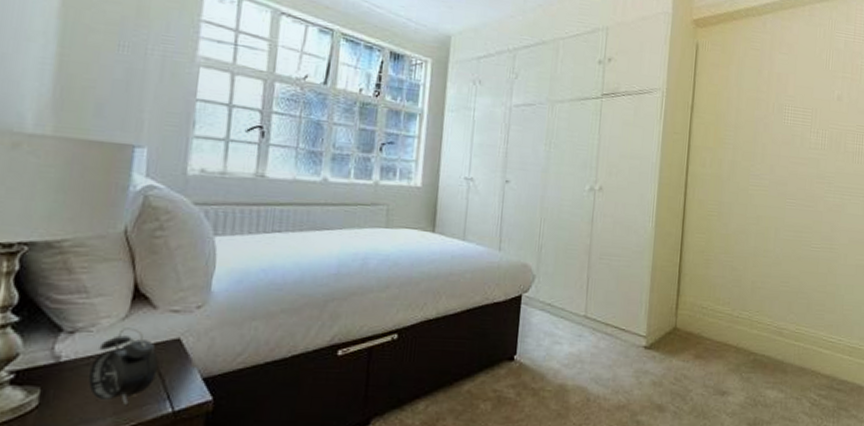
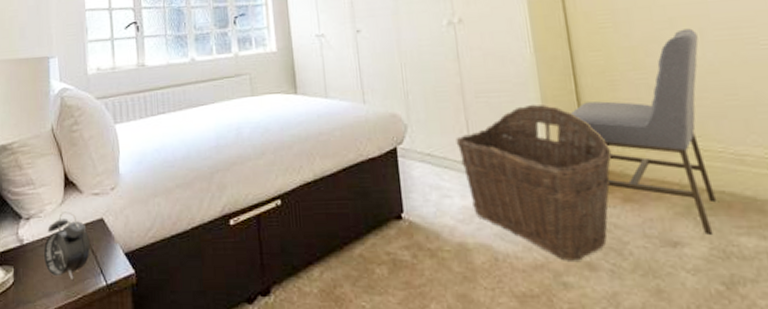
wicker basket: none [575,270,695,403] -> present [455,104,612,261]
chair: none [672,226,773,387] -> present [571,28,717,234]

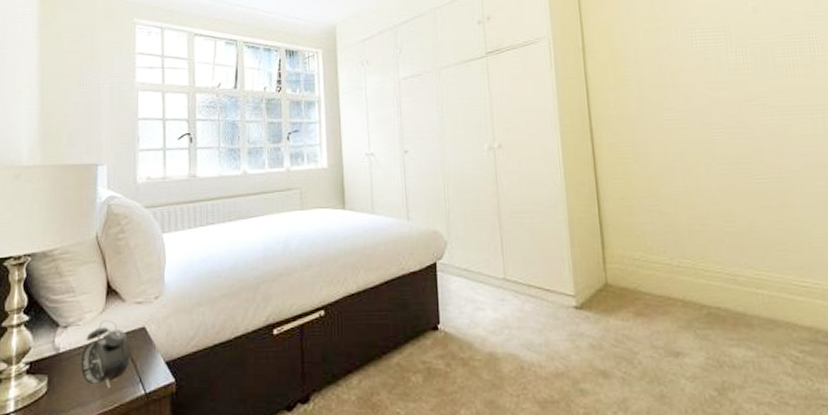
wicker basket: present [455,104,612,261] -> none [491,225,628,369]
chair: present [571,28,717,234] -> none [594,162,714,346]

